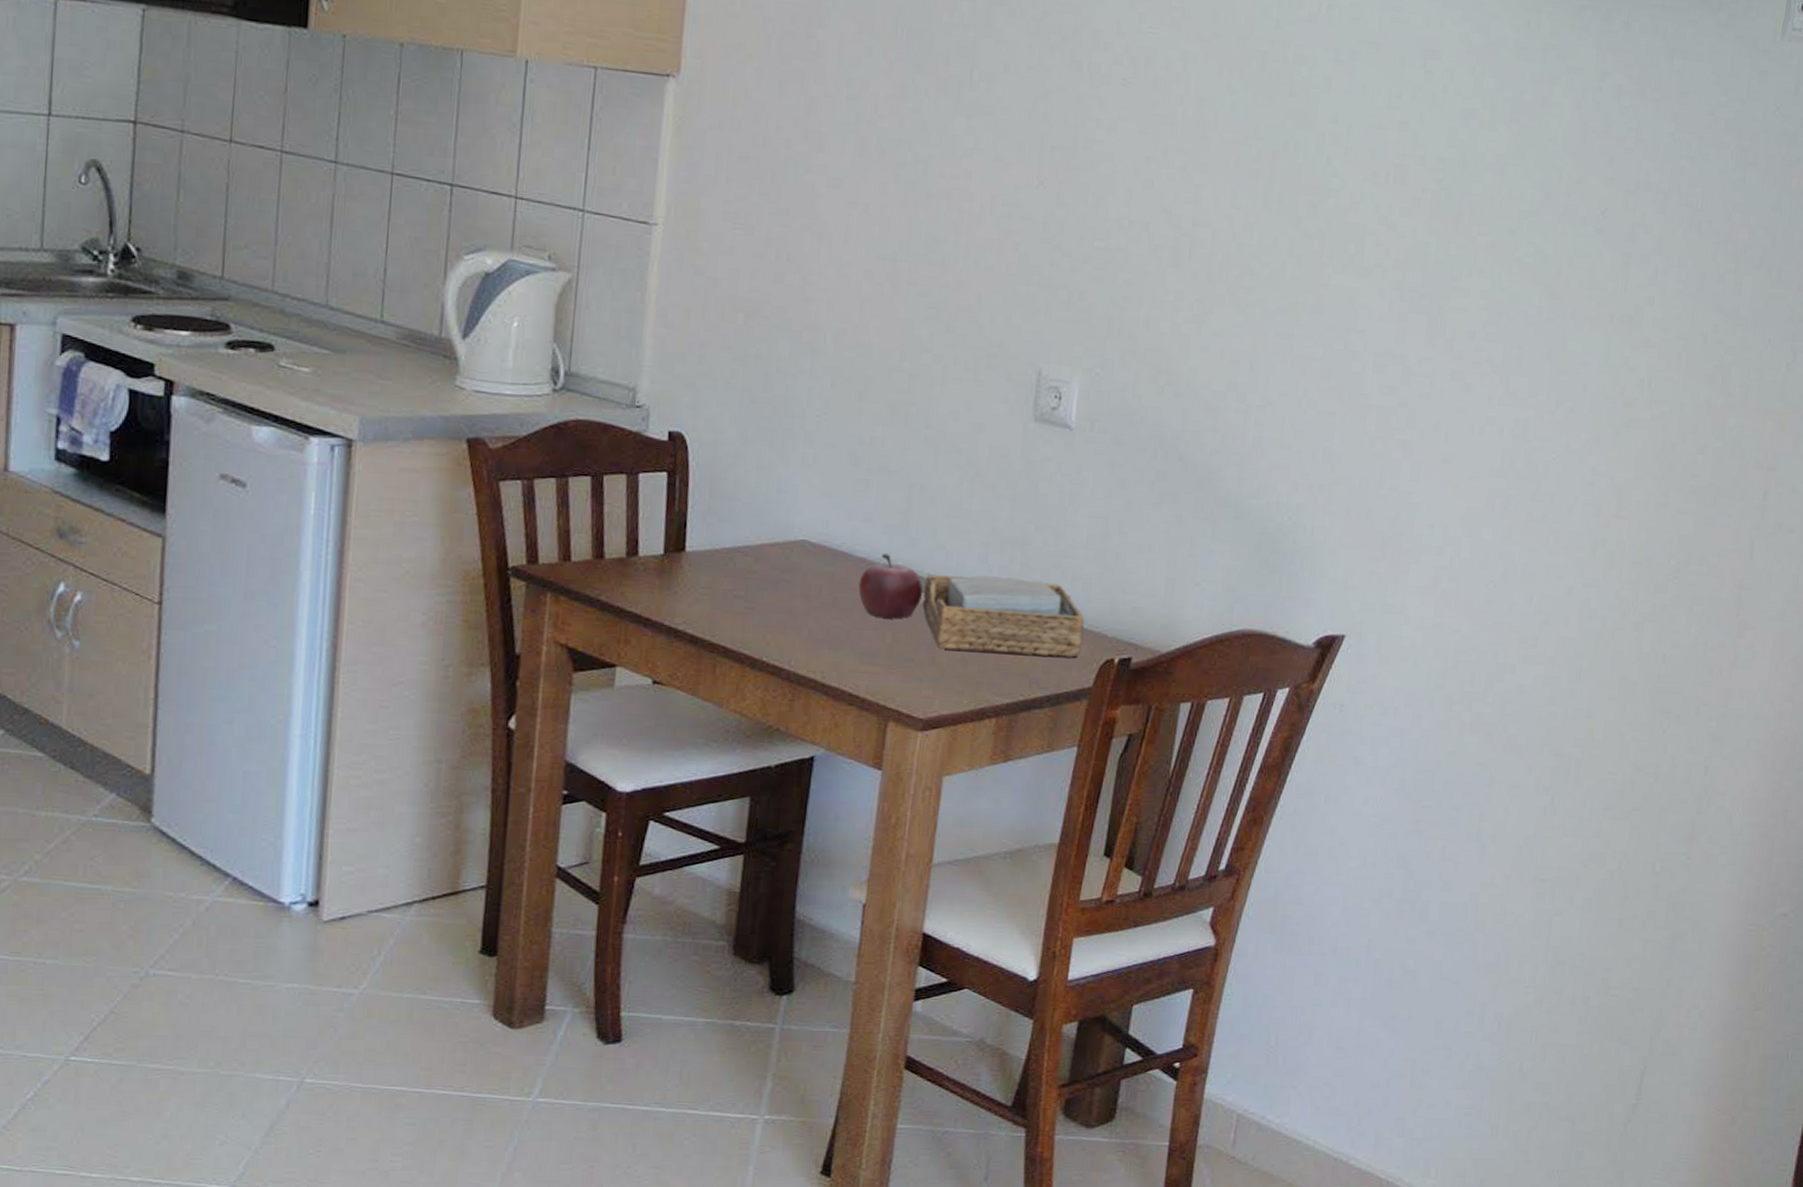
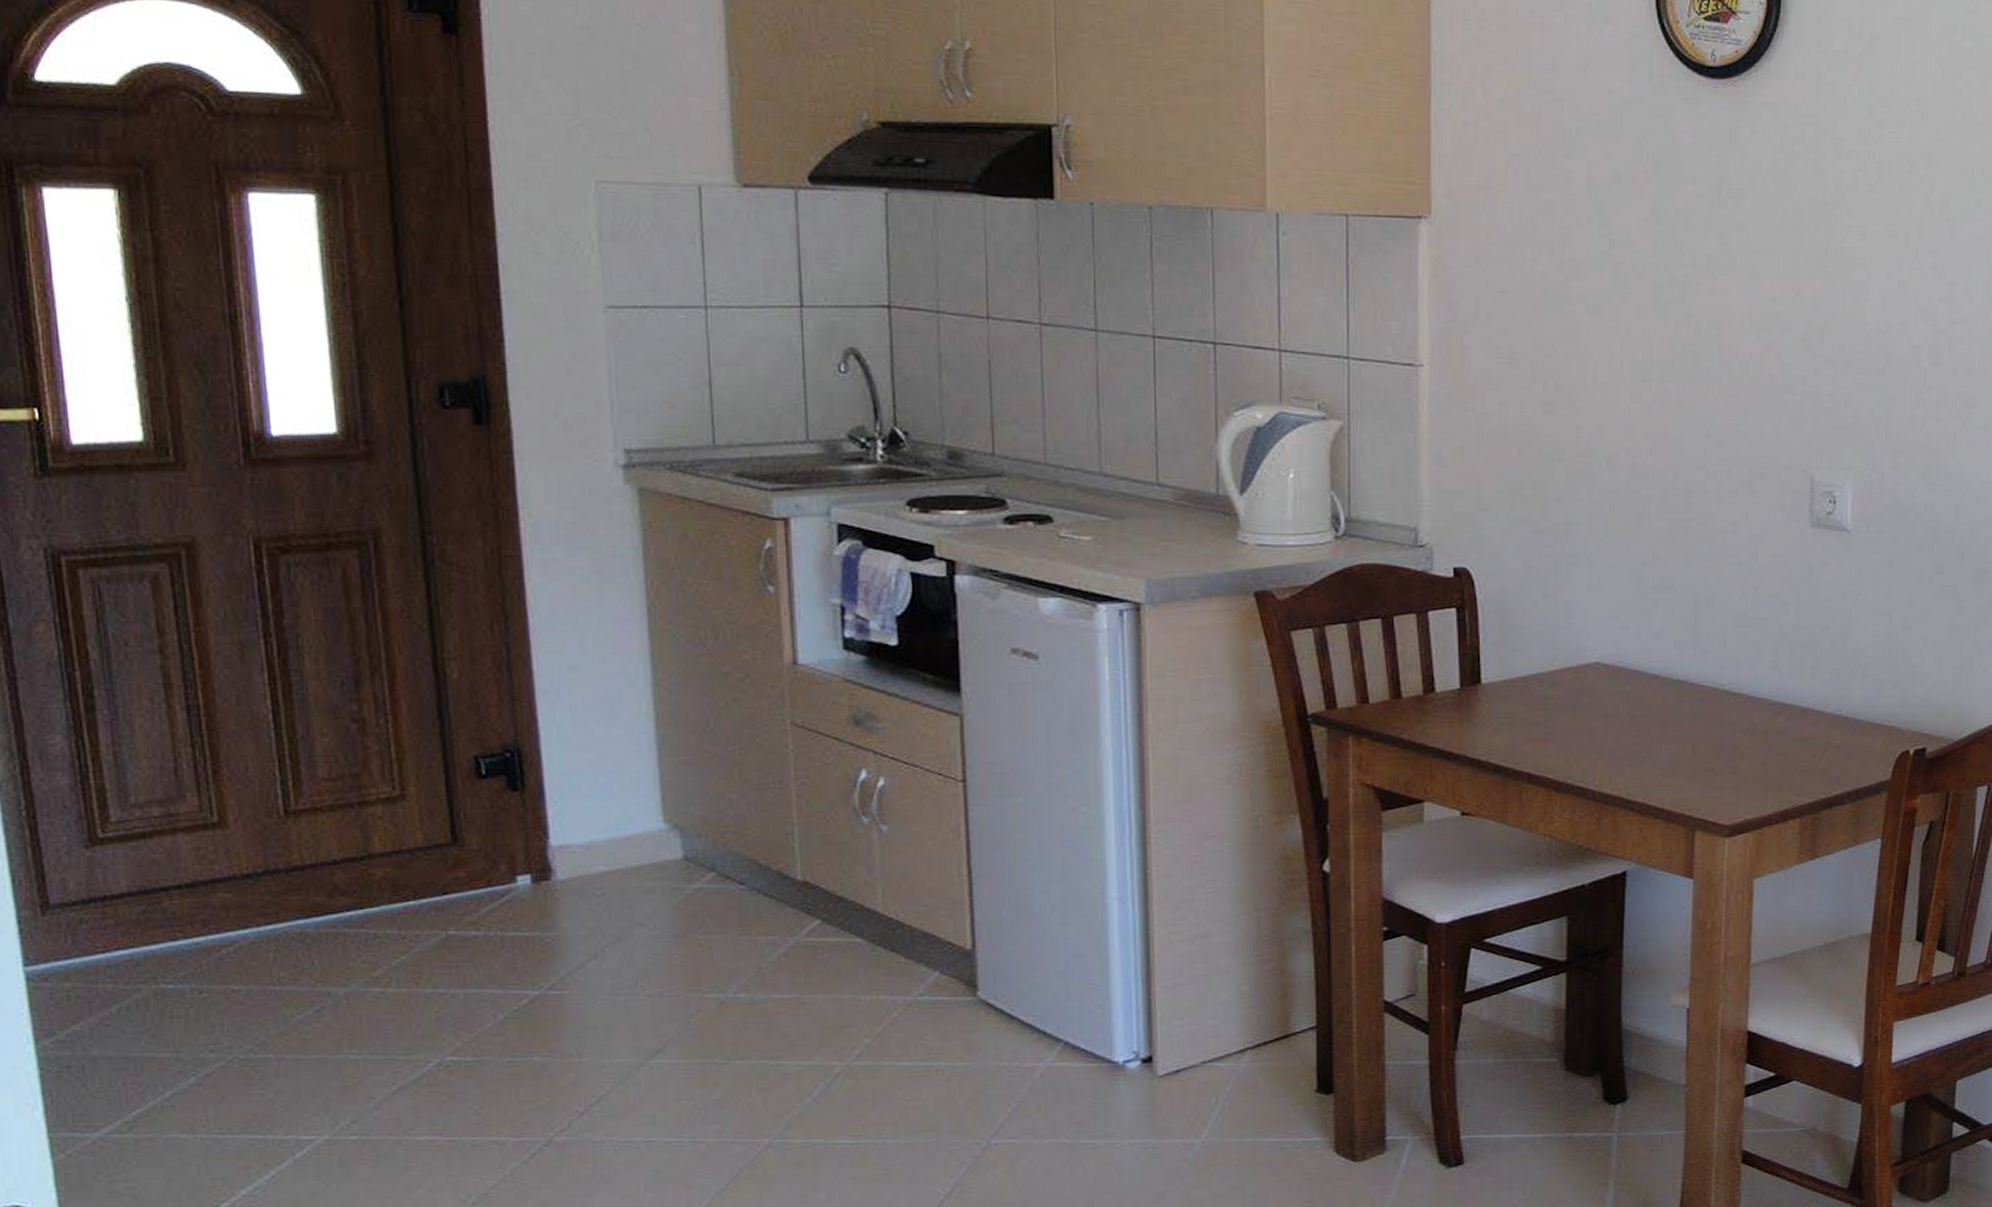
fruit: present [858,554,924,619] -> none [1654,669,1718,731]
napkin holder: present [922,574,1085,658] -> none [1718,681,1877,756]

